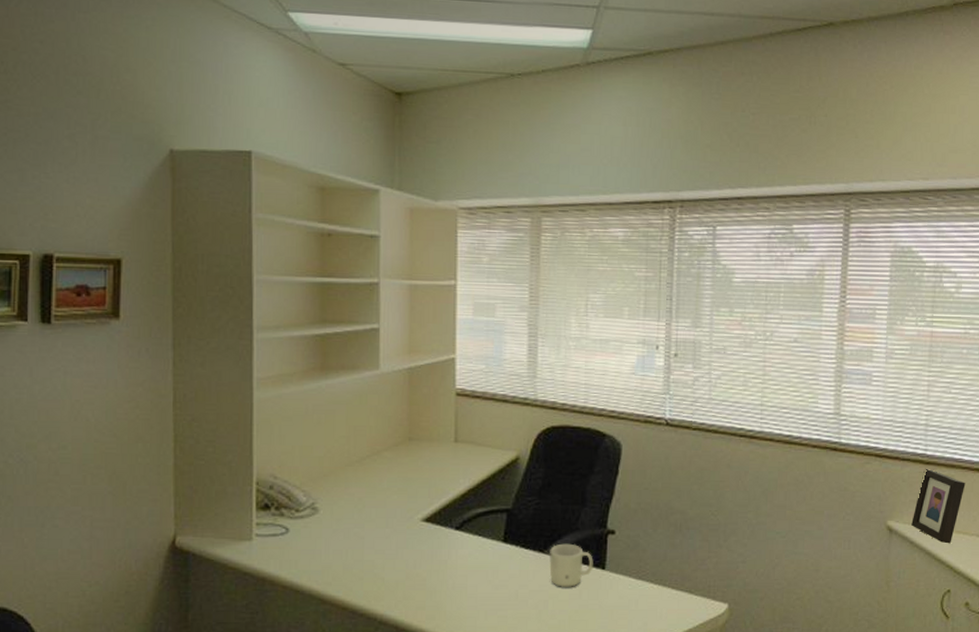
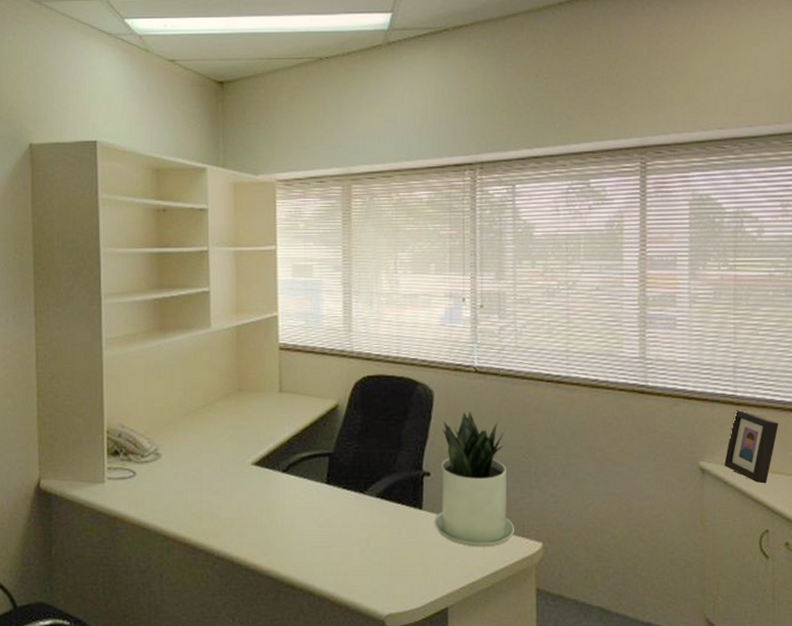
mug: present [549,543,593,587] -> none [370,485,411,526]
planter: none [616,466,701,609] -> present [433,411,515,547]

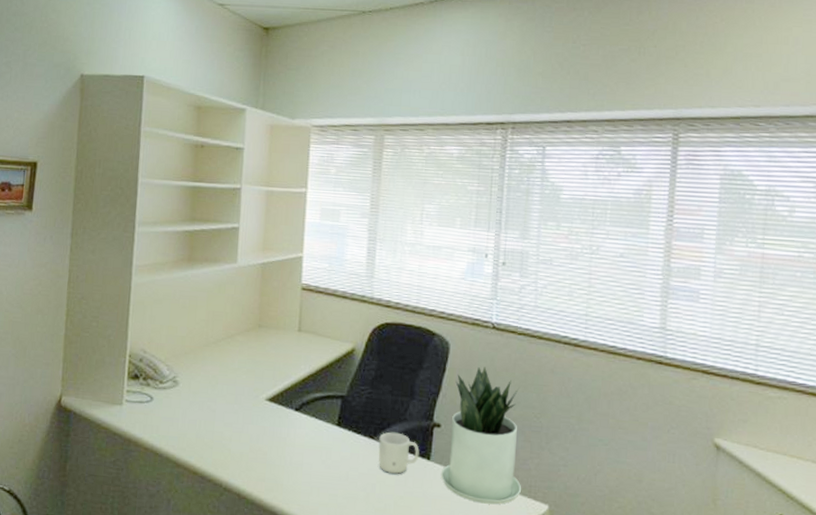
mug: none [370,485,411,526] -> present [378,432,420,474]
picture frame: present [724,409,779,484] -> none [740,388,800,467]

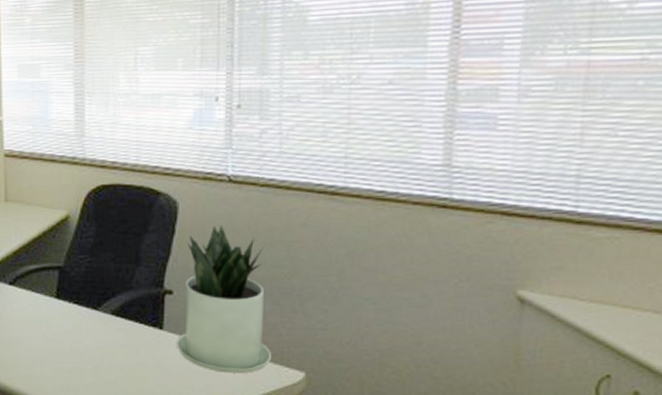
mug: present [378,432,420,474] -> none [104,301,150,345]

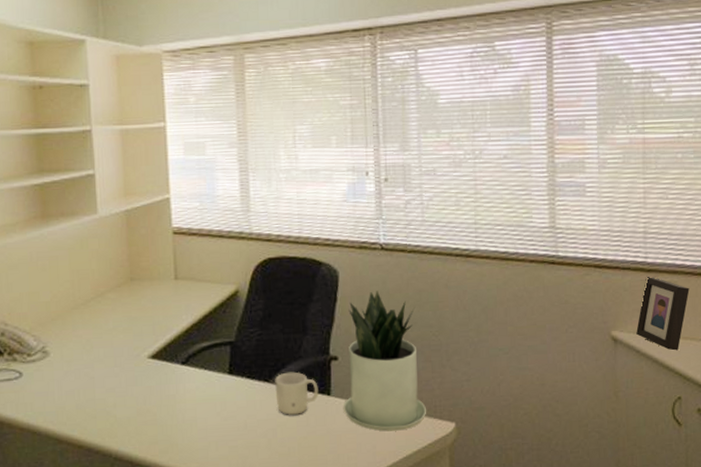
mug: none [104,301,150,345] -> present [275,371,319,415]
picture frame: none [553,228,638,320] -> present [636,276,690,351]

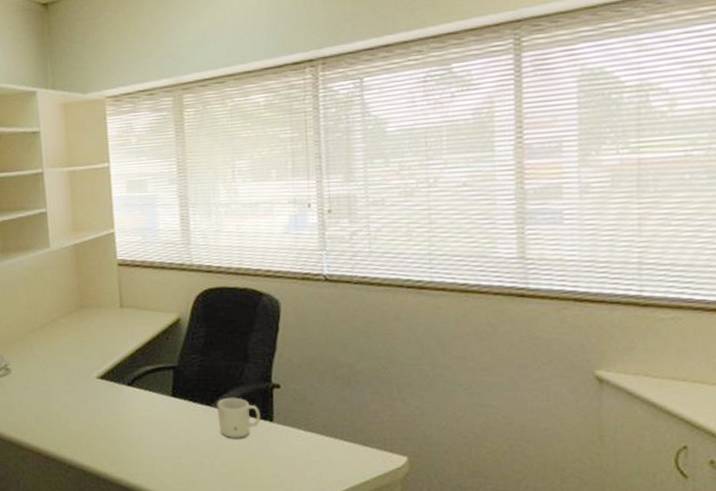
planter: present [343,291,427,432] -> none [286,321,376,461]
picture frame: present [636,276,690,351] -> none [628,311,700,395]

